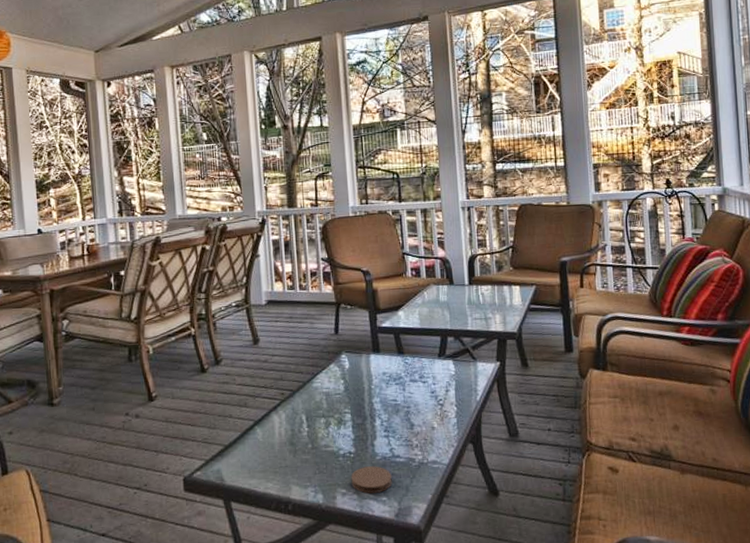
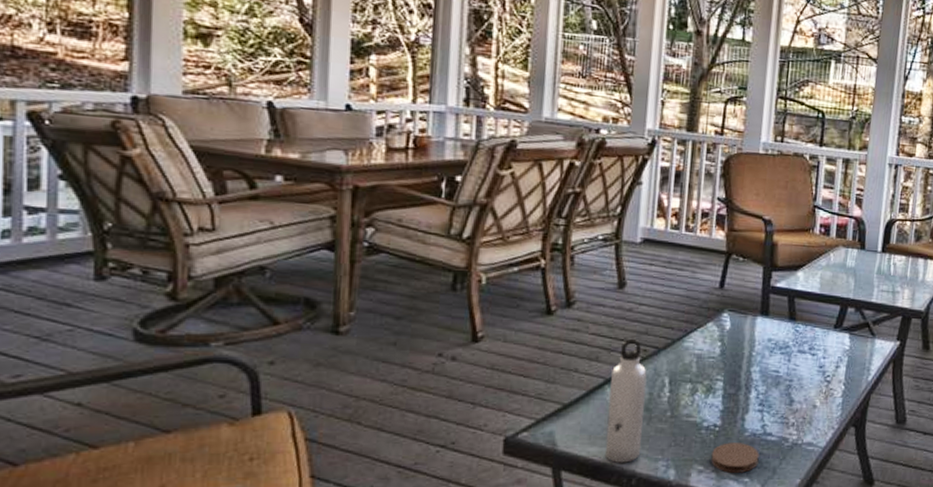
water bottle: none [259,384,291,492] -> present [605,338,647,463]

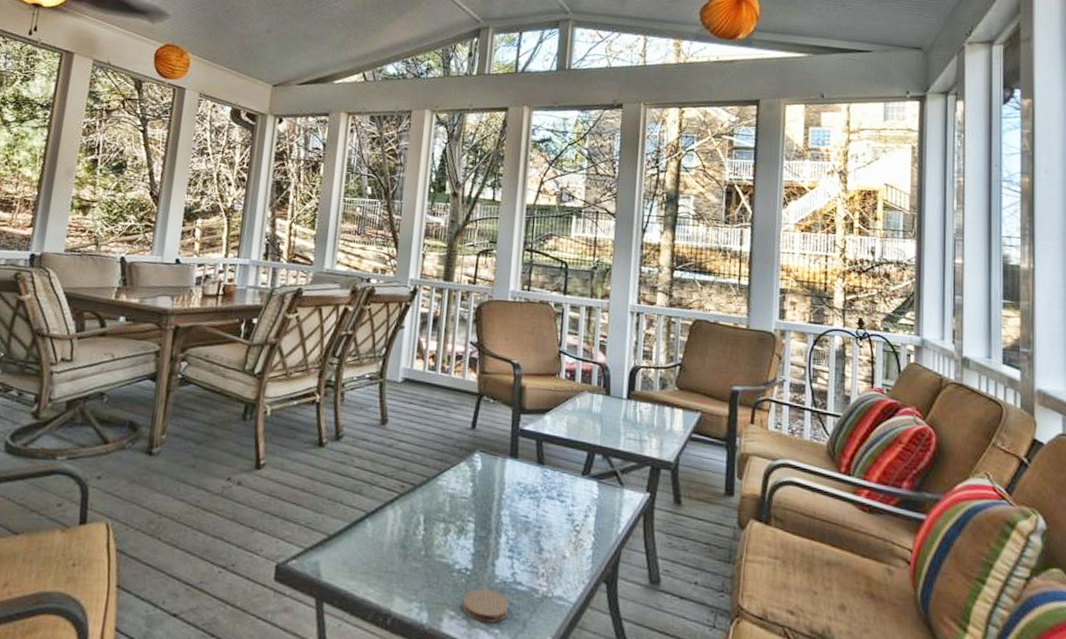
water bottle: present [605,338,647,463] -> none [363,474,404,601]

